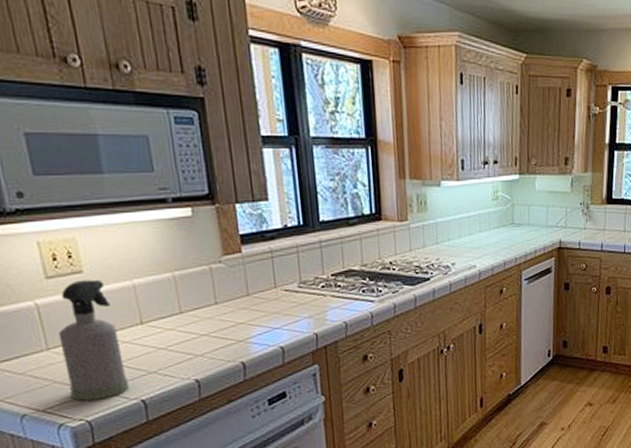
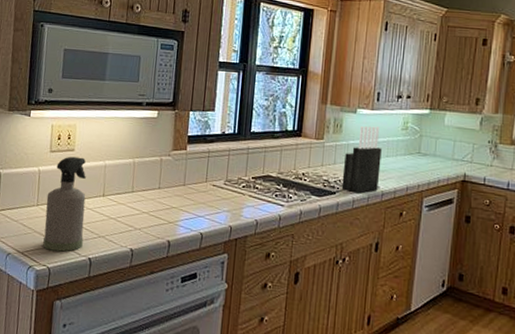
knife block: none [434,199,475,276] -> present [341,125,382,194]

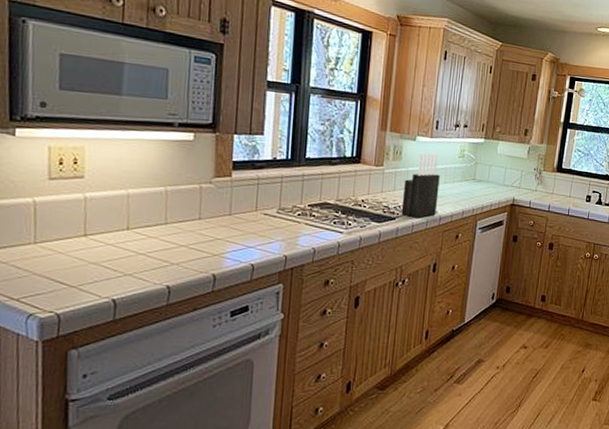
spray bottle: present [43,156,86,252] -> none [47,184,104,295]

